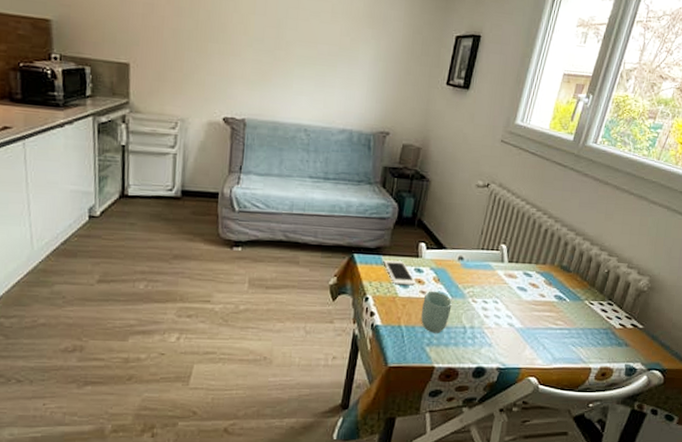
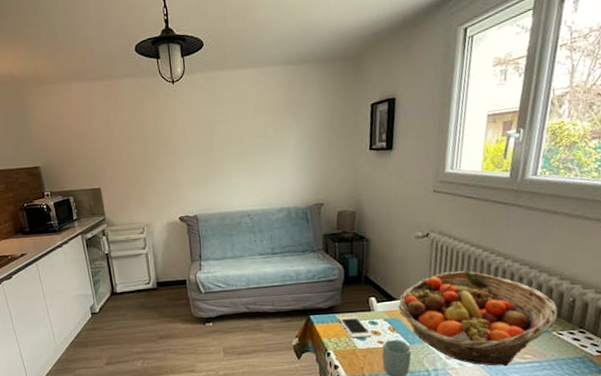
fruit basket: none [446,226,593,331] -> present [398,271,558,367]

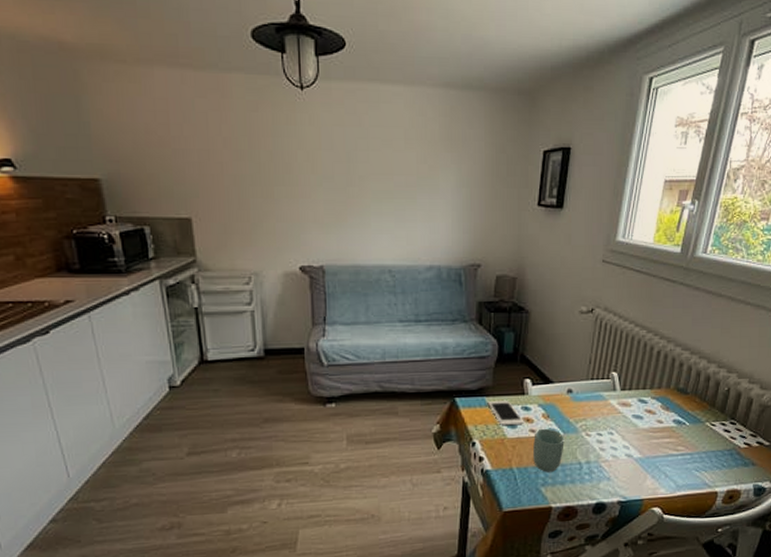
fruit basket: present [398,271,558,367] -> none [554,353,713,459]

